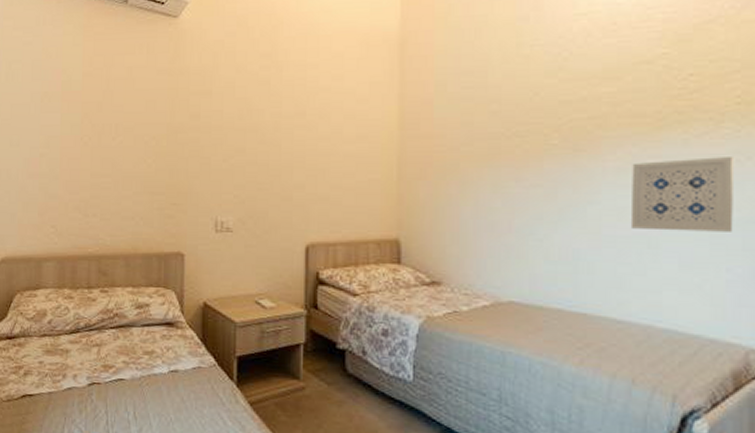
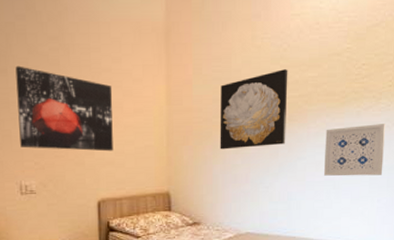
wall art: none [219,86,329,185] -> present [15,65,113,152]
wall art: none [470,84,571,187] -> present [220,69,288,150]

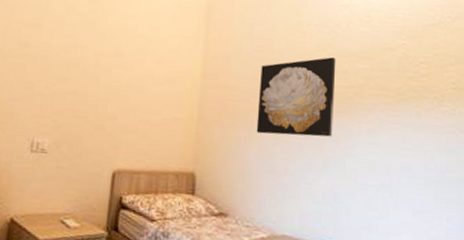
wall art: present [15,65,113,152] -> none [40,22,145,119]
wall art: present [323,124,386,177] -> none [377,126,452,189]

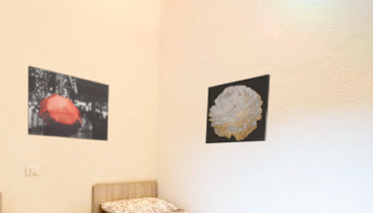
wall art: none [40,22,145,119] -> present [27,65,109,142]

